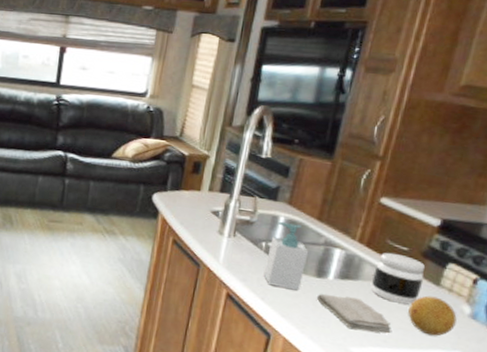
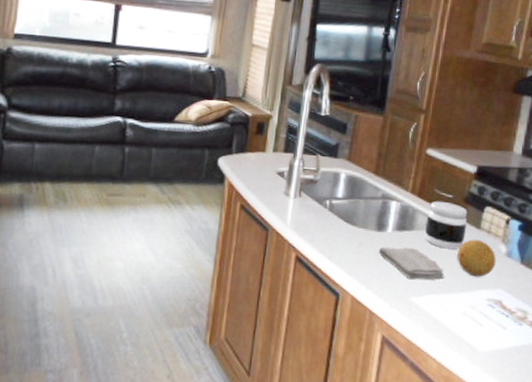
soap bottle: present [263,222,309,291] -> none [329,179,369,246]

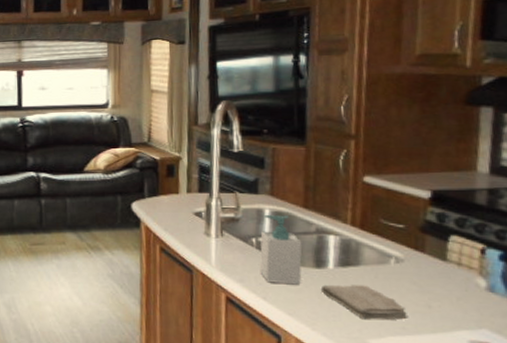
soap bottle: none [329,179,369,246] -> present [259,215,302,285]
jar: present [425,201,468,249] -> none [374,232,429,285]
fruit: present [457,239,496,277] -> none [420,273,475,316]

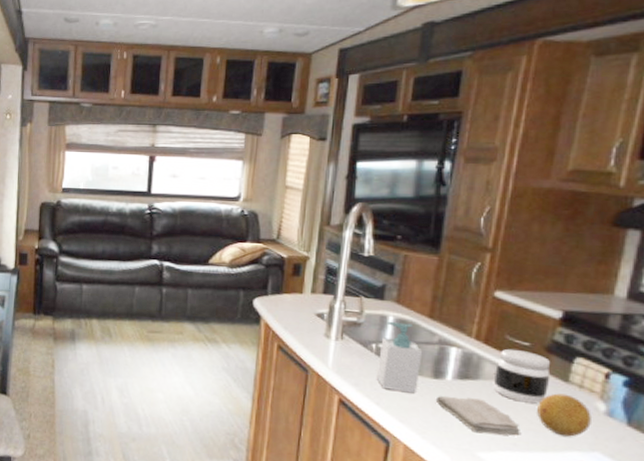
jar: none [374,232,429,285] -> present [494,348,551,404]
fruit: none [420,273,475,316] -> present [537,393,591,437]

